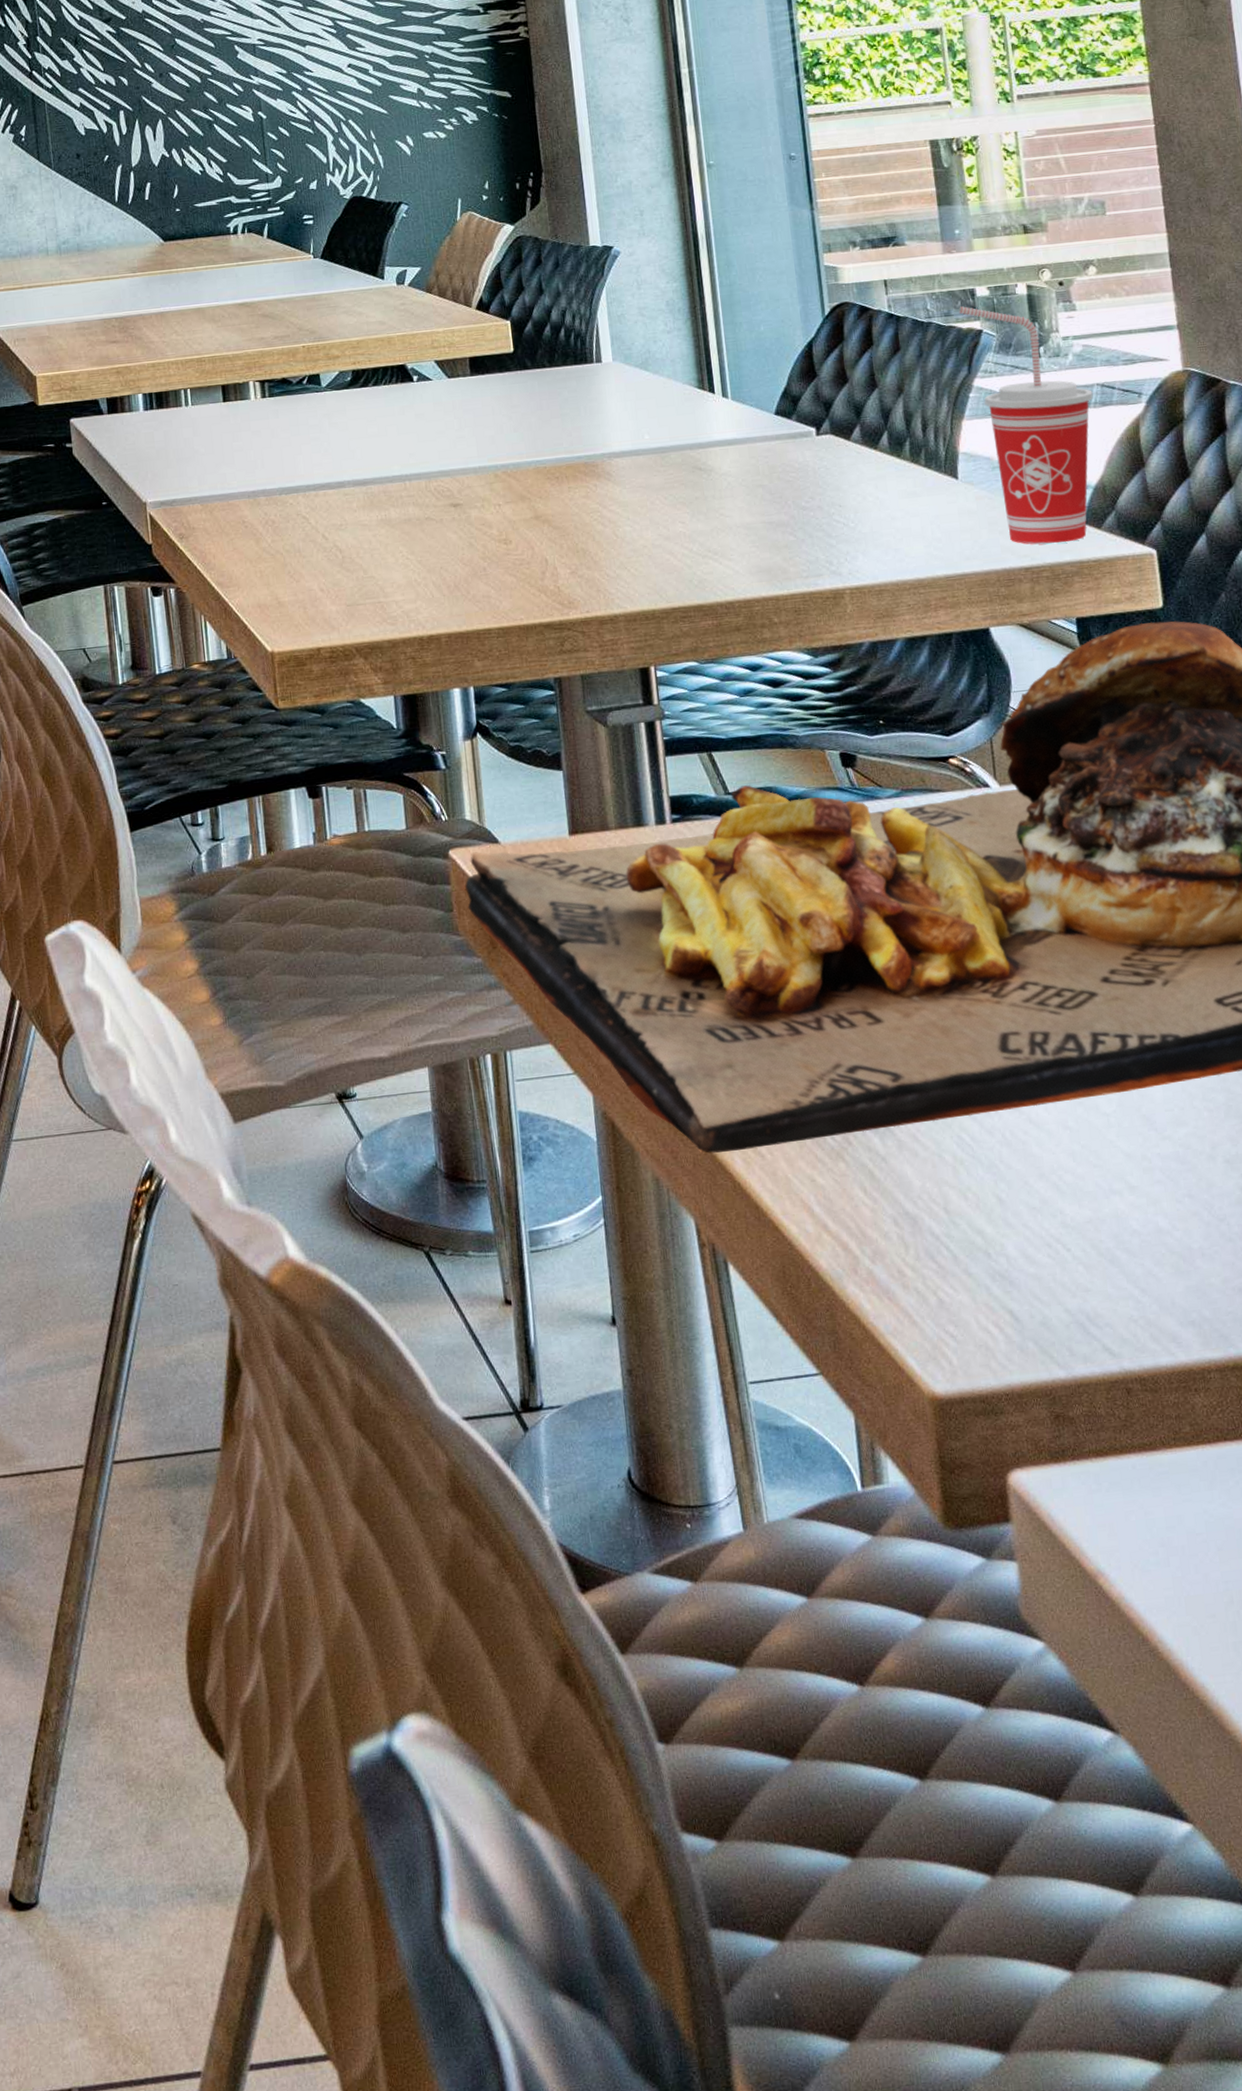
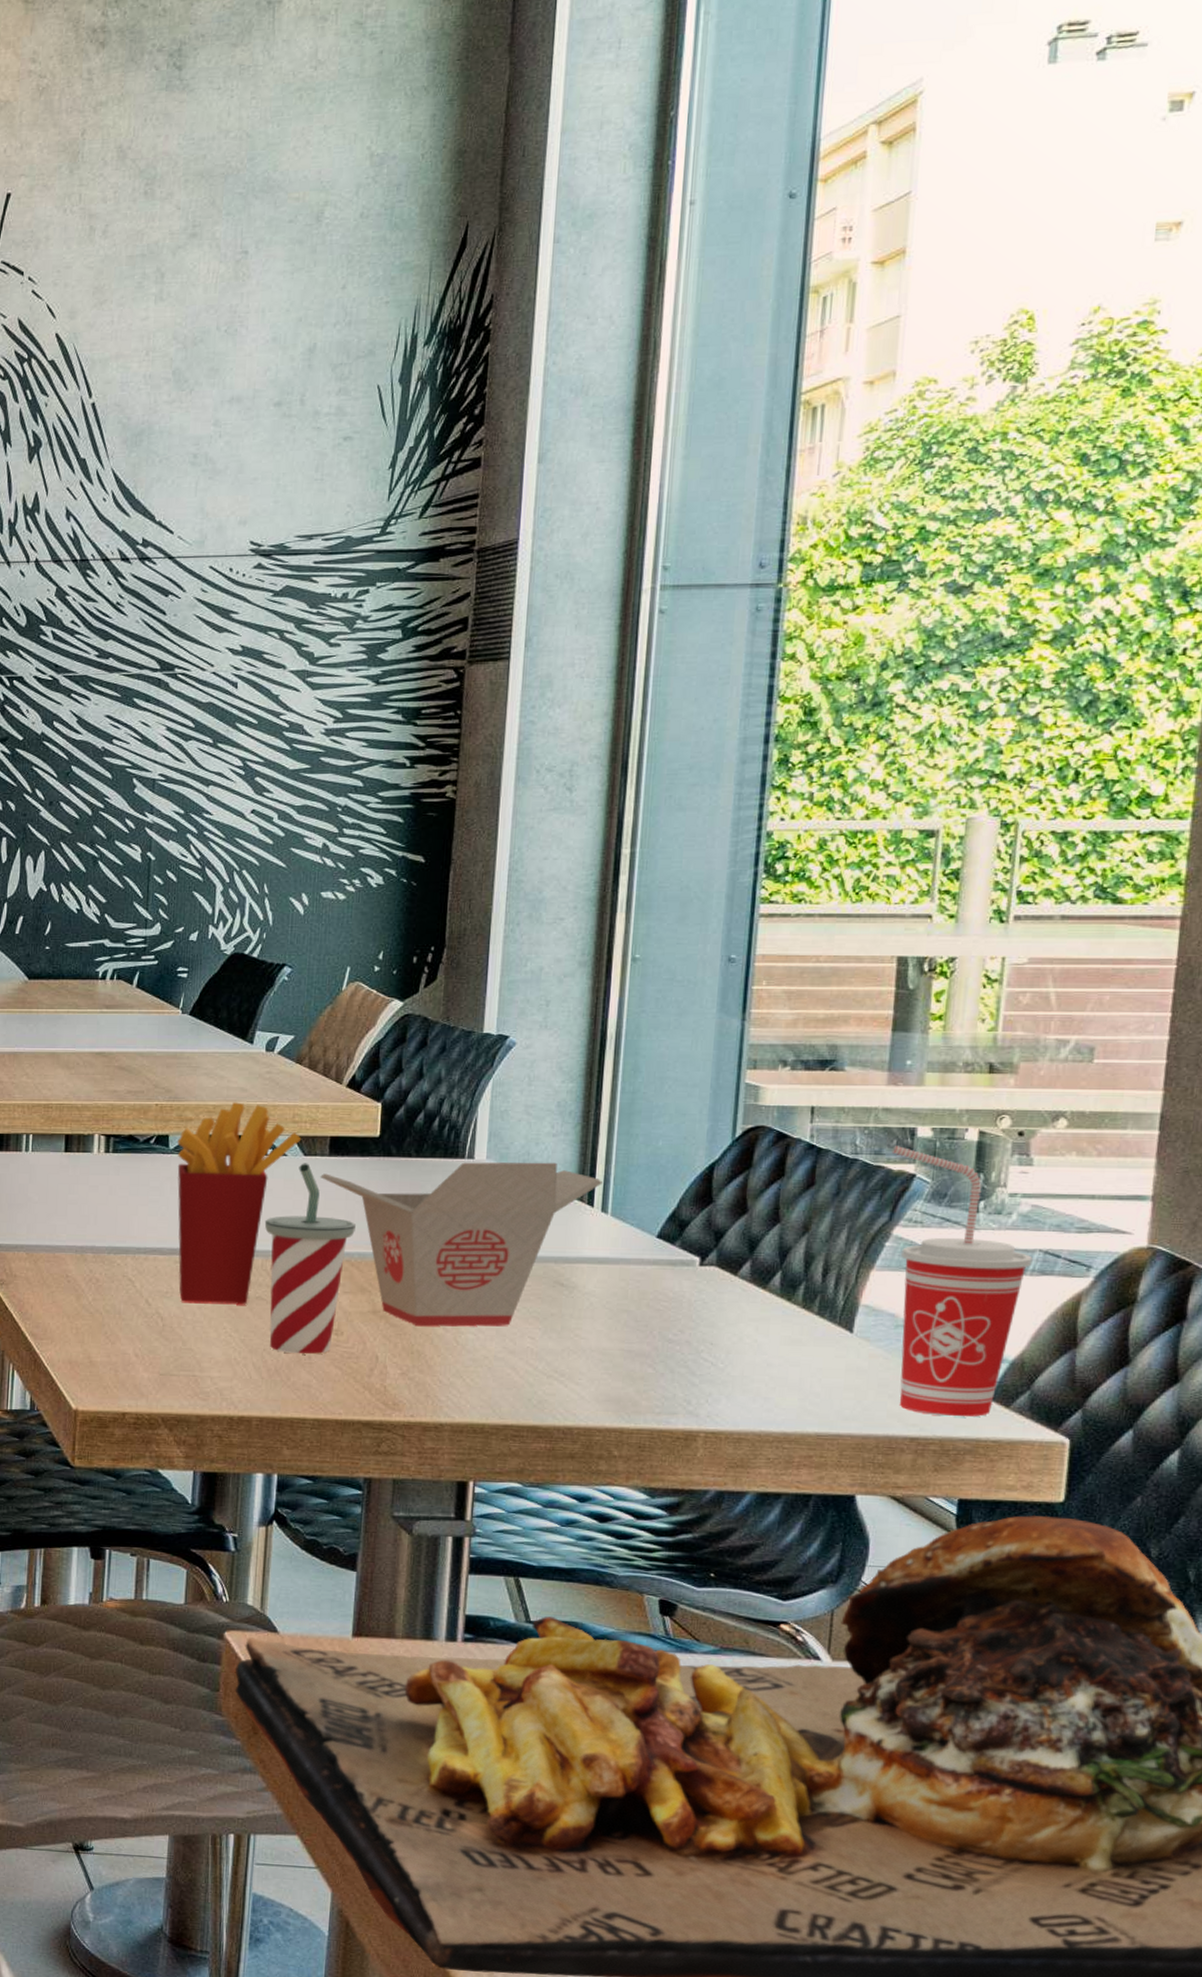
french fries: none [328,335,443,532] -> present [177,1102,302,1305]
beverage cup: none [421,385,506,568] -> present [264,1163,356,1354]
takeout container: none [466,357,719,525] -> present [320,1162,602,1326]

